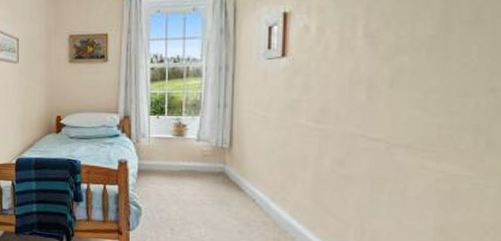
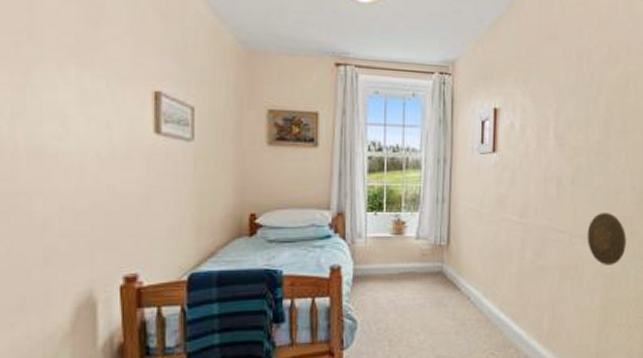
decorative plate: none [413,120,480,182] -> present [587,213,626,265]

